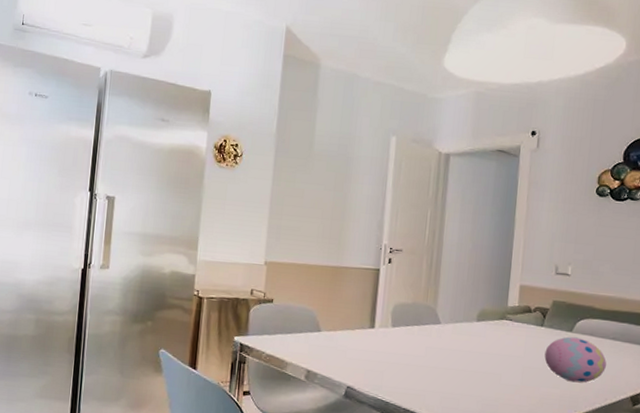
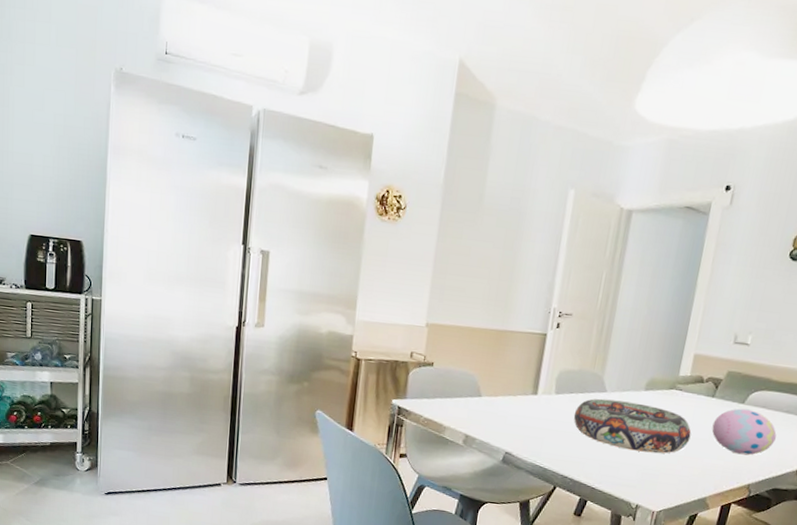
decorative bowl: none [411,330,525,384] -> present [573,398,692,454]

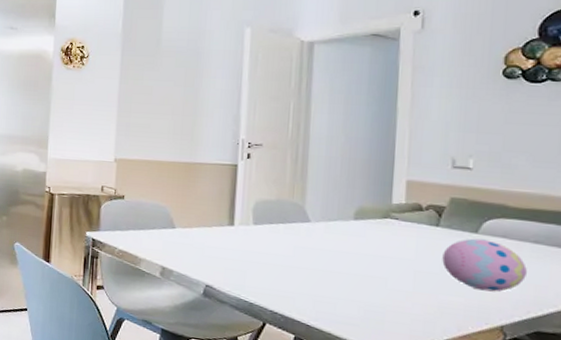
decorative bowl: present [573,398,692,454] -> none [276,229,417,289]

